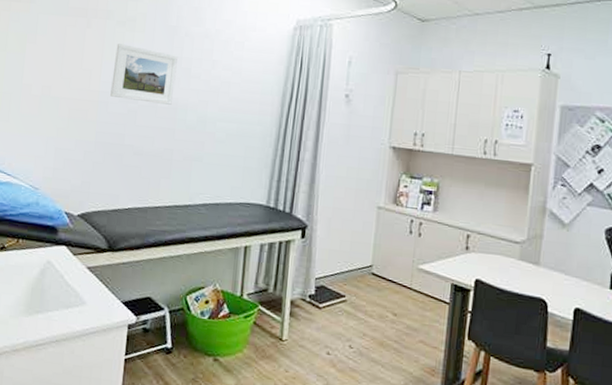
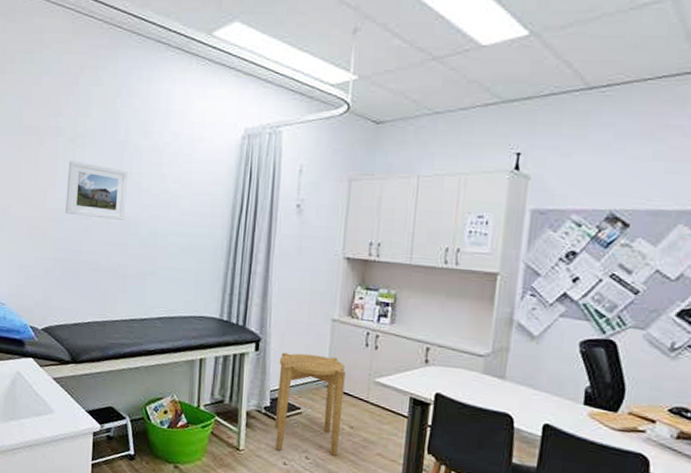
side table: none [318,240,390,344] -> present [274,352,346,456]

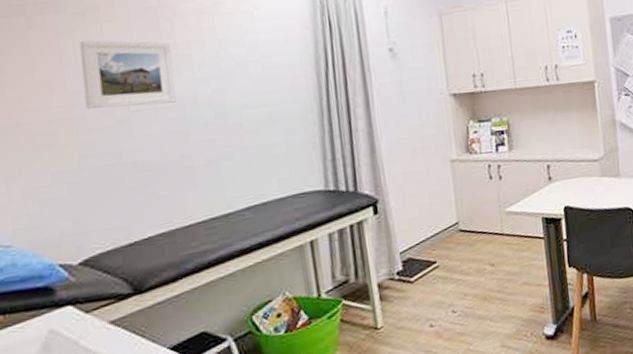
side table: present [274,352,346,456] -> none [403,198,484,315]

